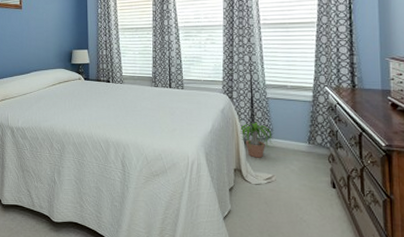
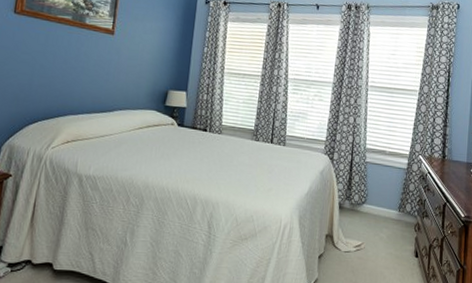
potted plant: present [240,122,274,158] -> none [336,186,367,224]

